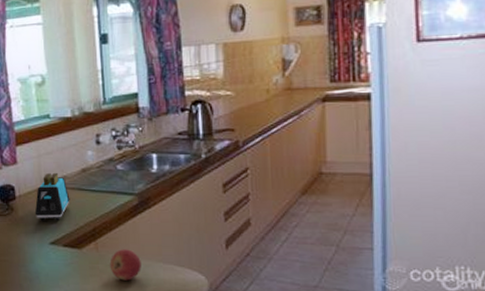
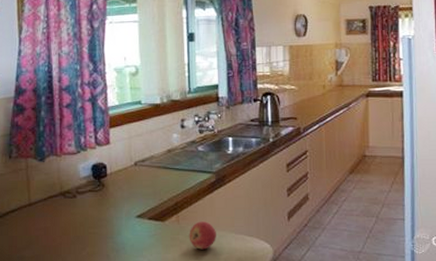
toaster: present [34,173,70,222] -> none [124,153,156,197]

